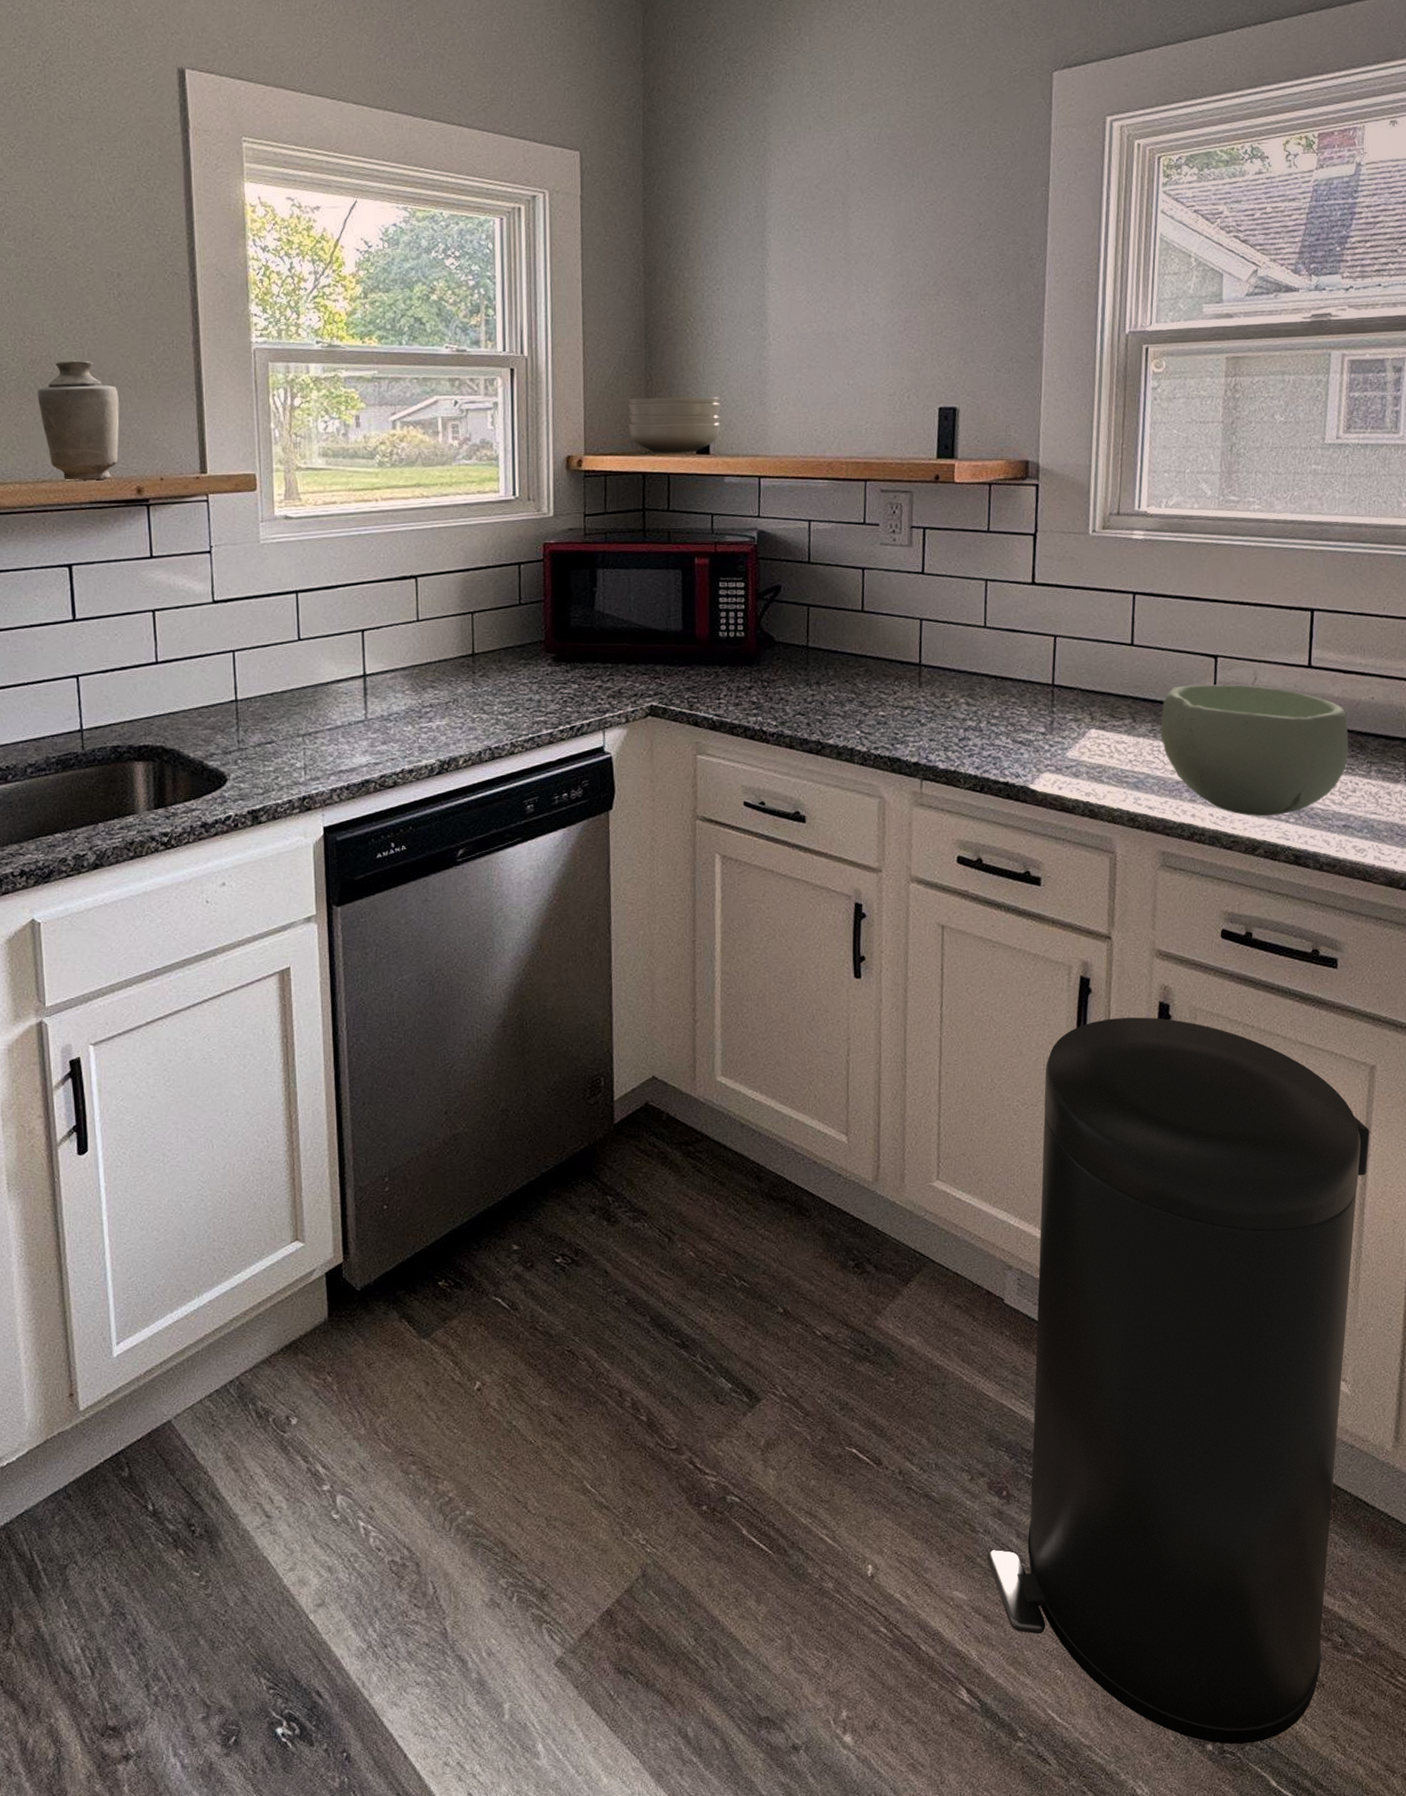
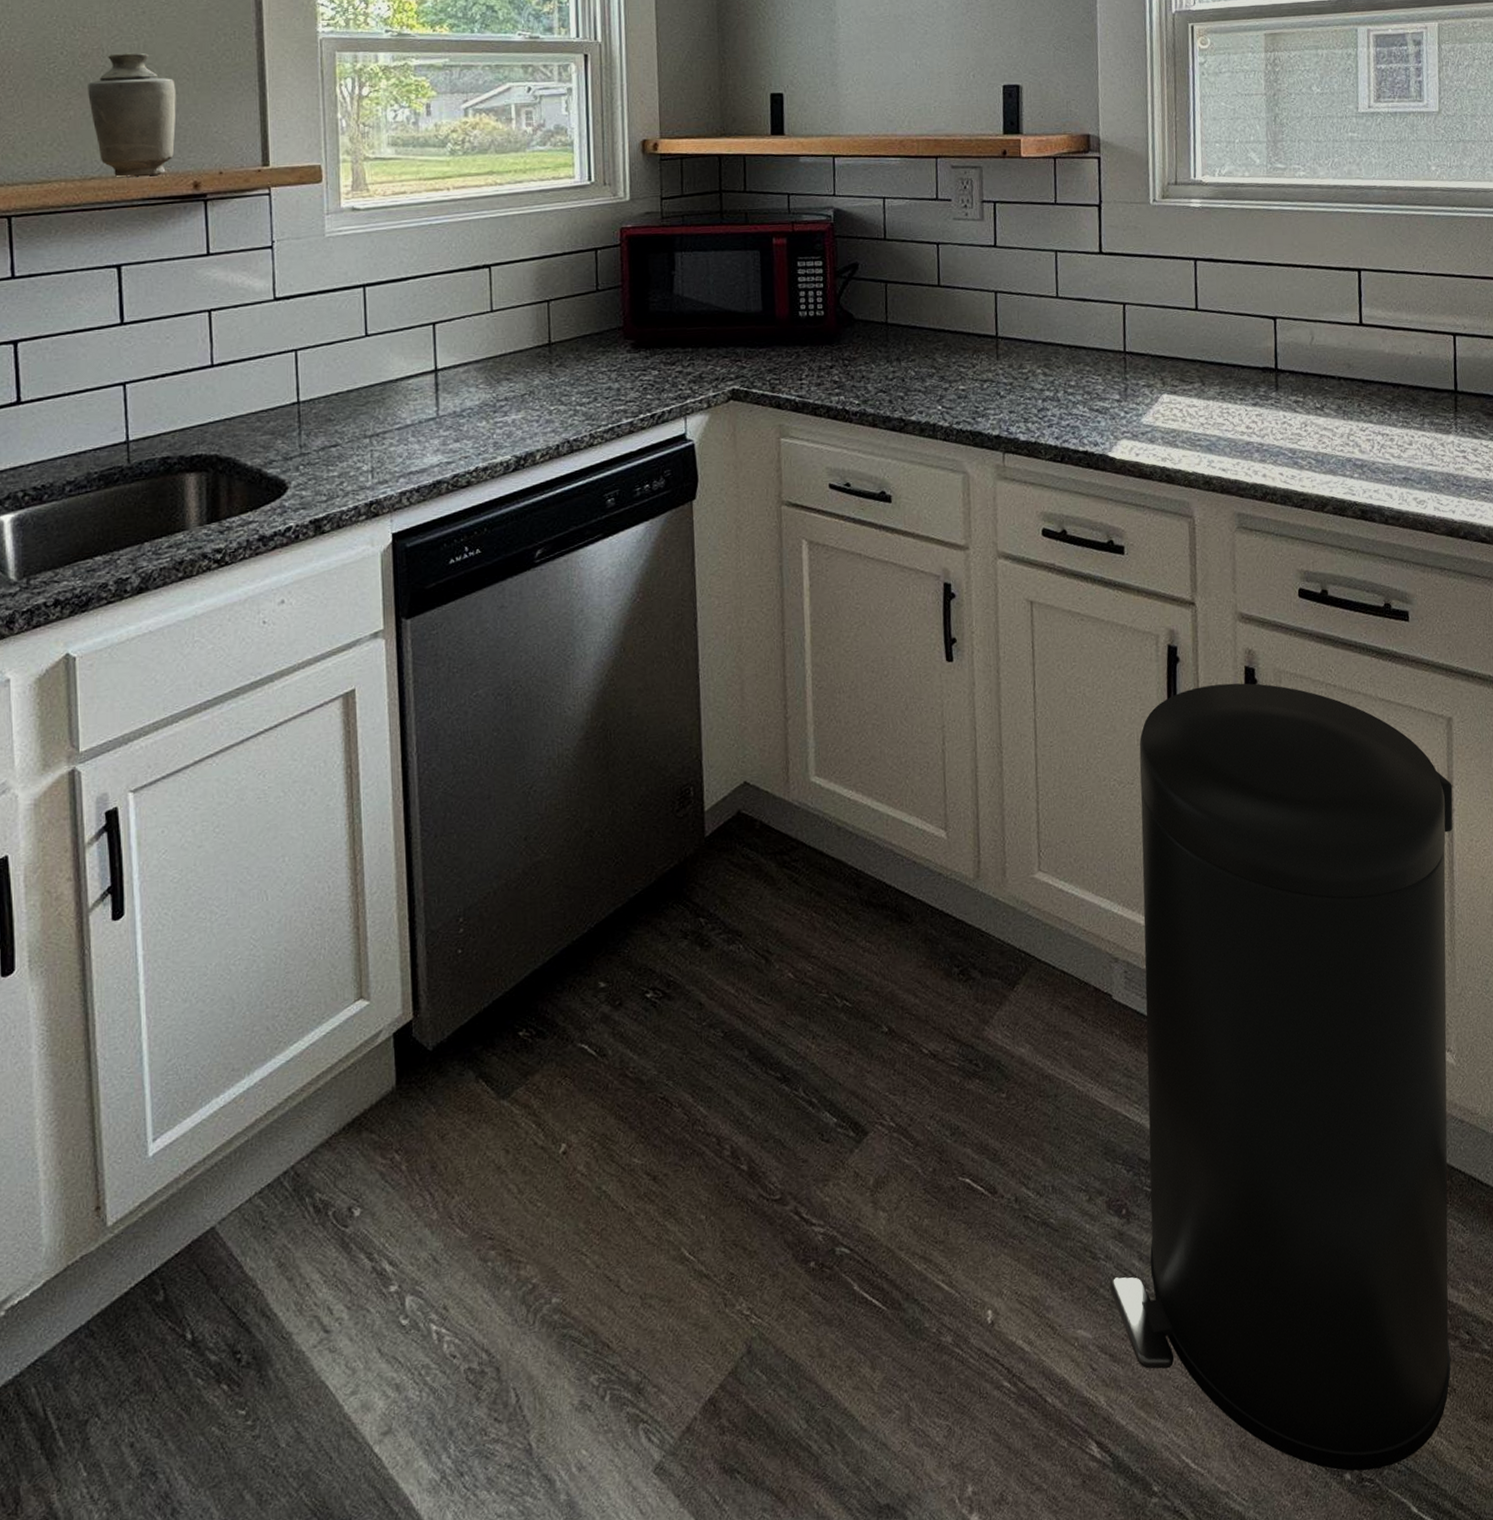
bowl: present [627,397,722,454] -> none [701,79,795,136]
bowl: present [1160,684,1349,816] -> none [1228,344,1403,473]

